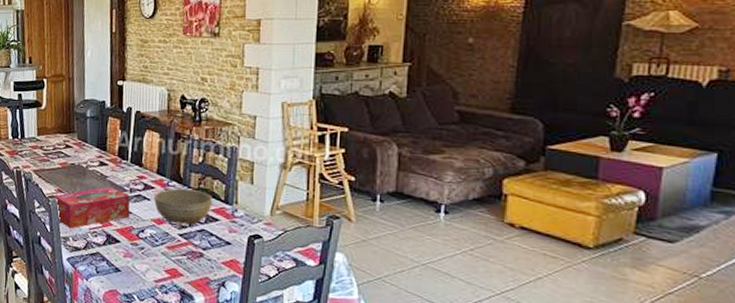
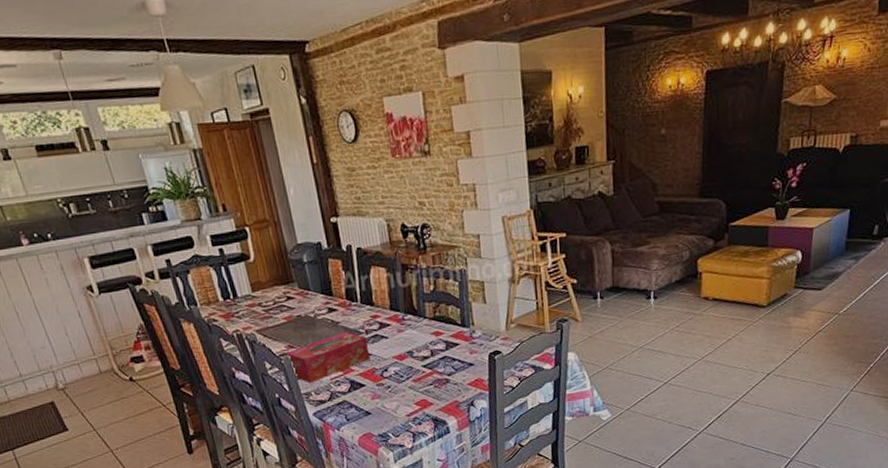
bowl: present [153,188,213,225] -> none [391,318,450,356]

